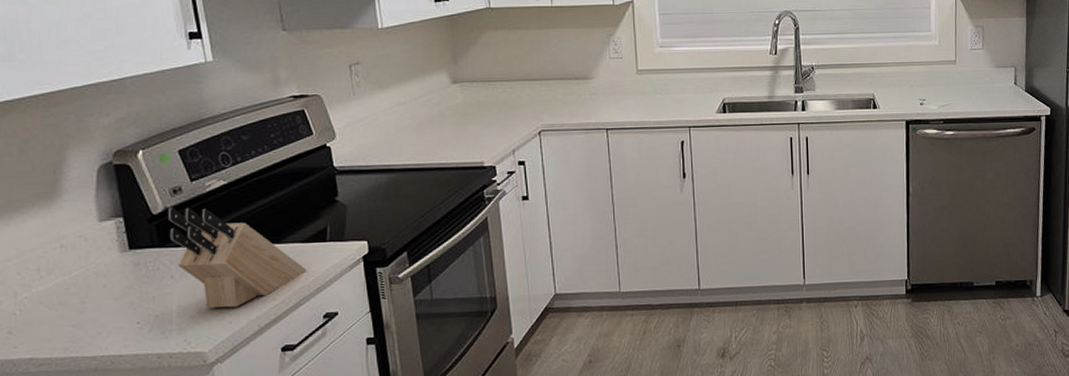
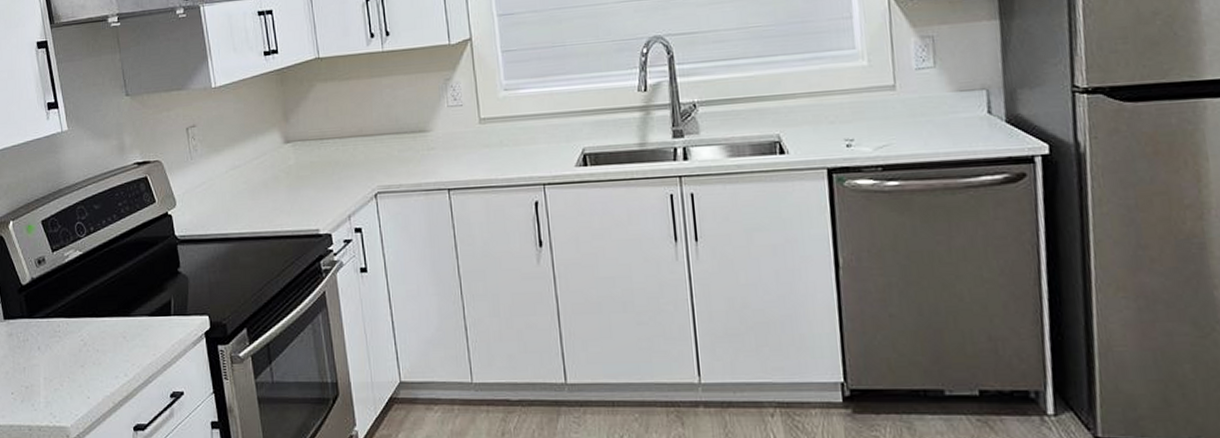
knife block: present [167,207,307,309] -> none [34,277,154,382]

